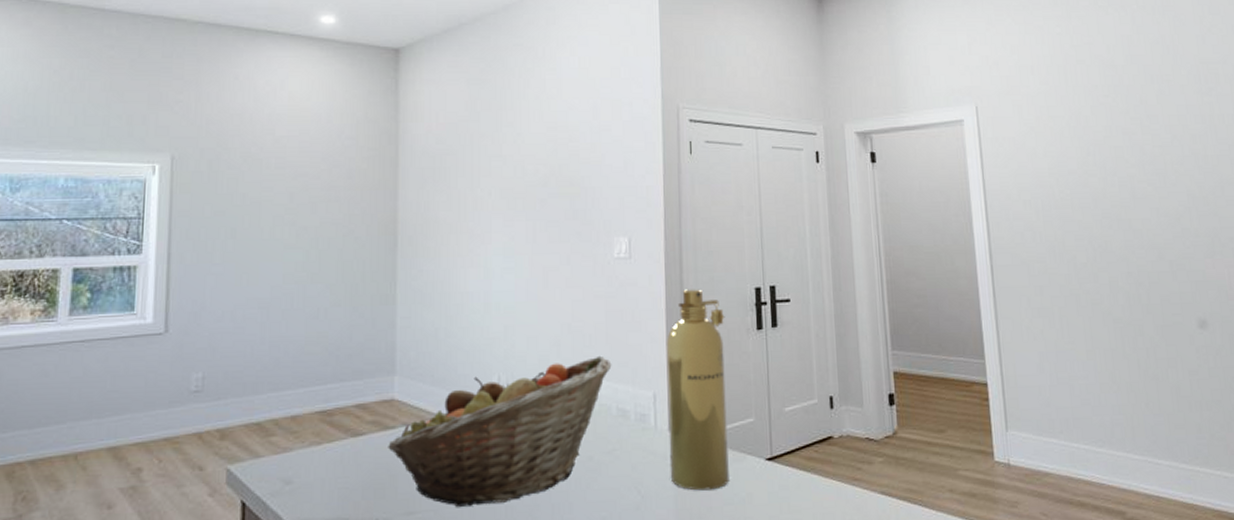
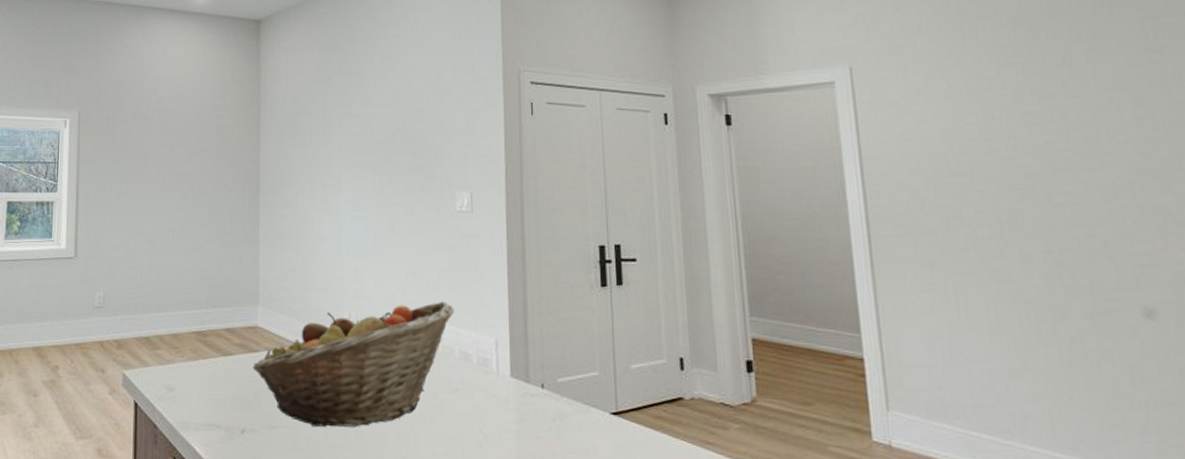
spray bottle: present [666,289,729,491] -> none [507,243,573,437]

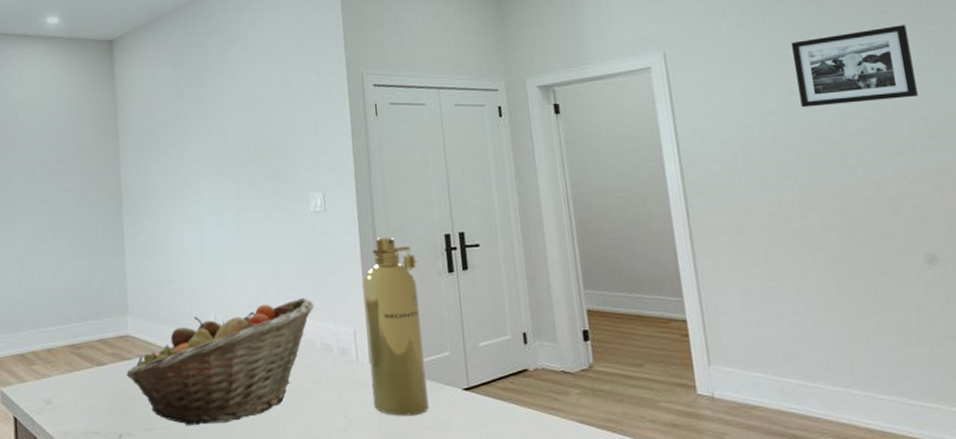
spray bottle: none [507,243,573,437] -> present [362,237,429,416]
picture frame: none [995,52,1139,136] -> present [791,25,918,108]

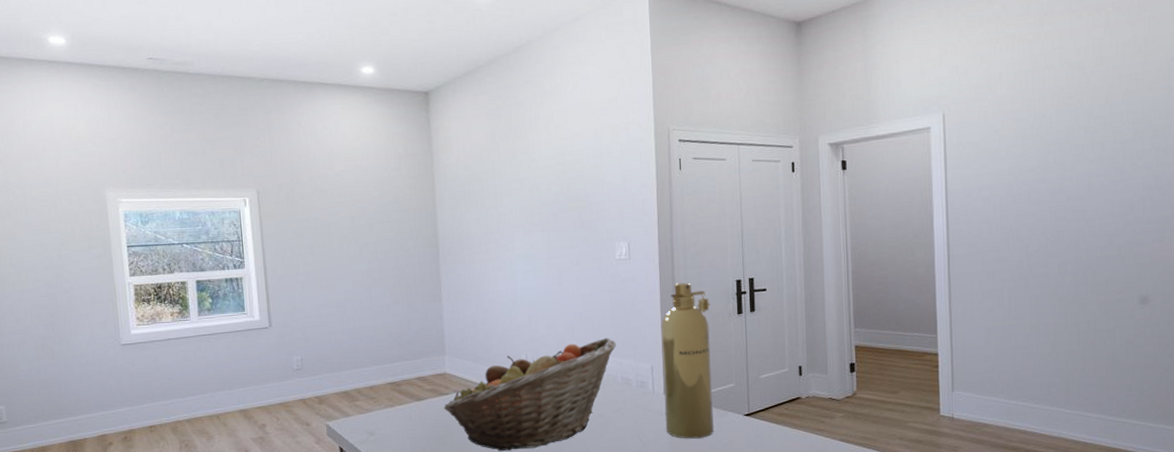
picture frame: present [791,25,918,108] -> none [1055,91,1154,166]

